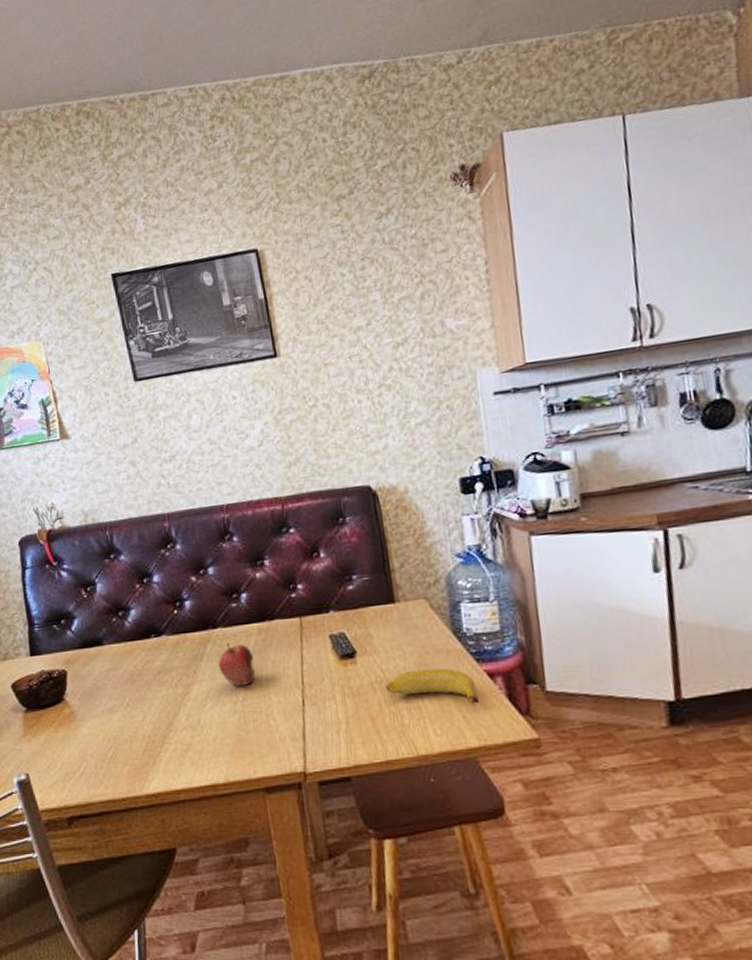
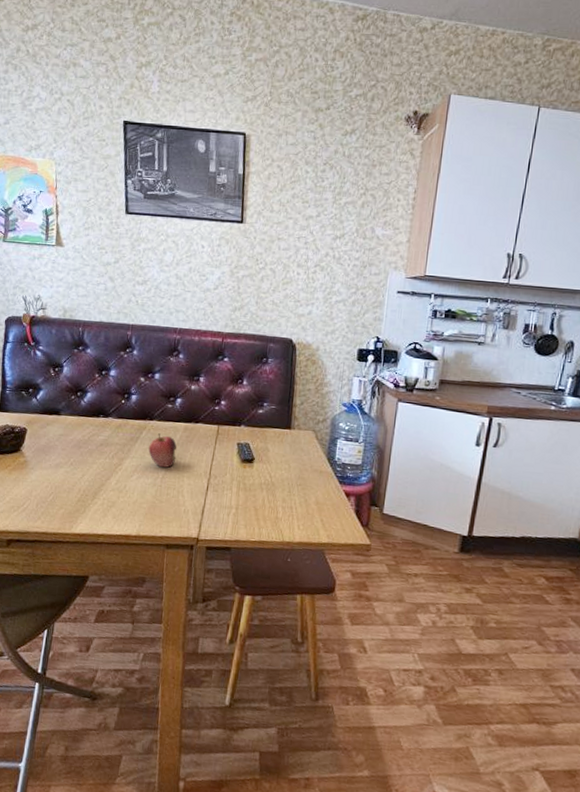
banana: present [386,668,479,704] -> none [271,480,336,513]

